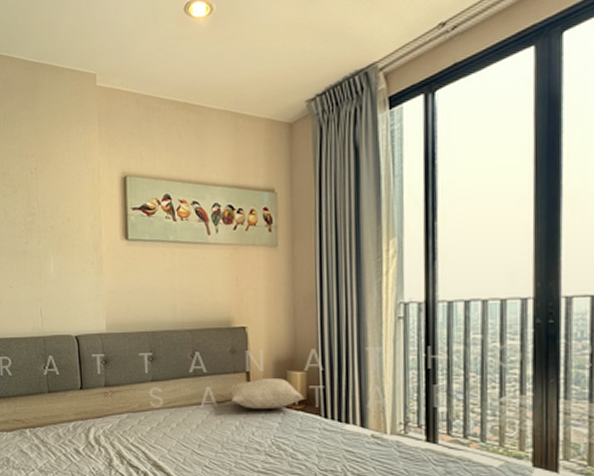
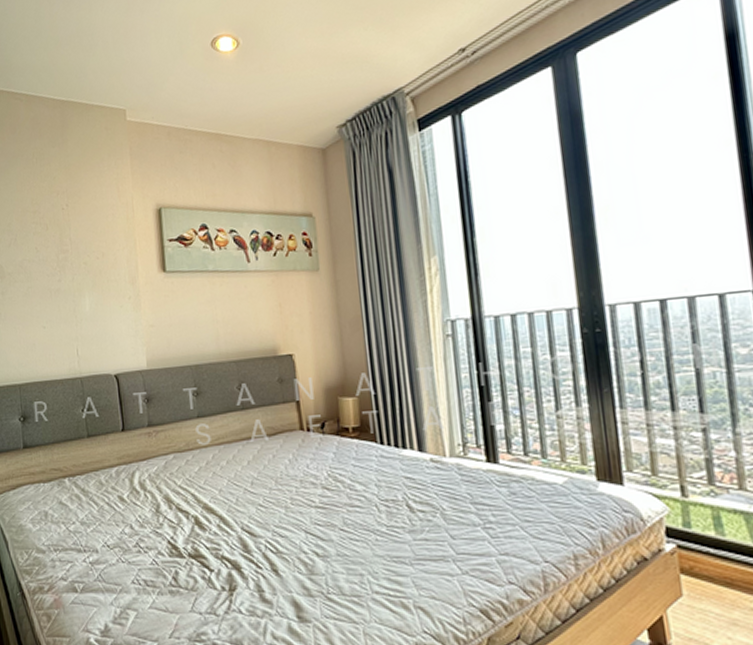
pillow: present [225,377,303,409] -> none [276,405,357,440]

